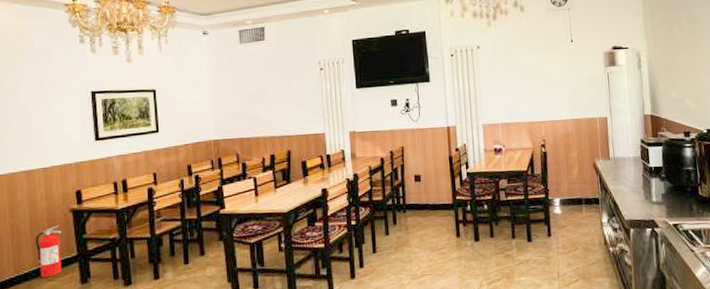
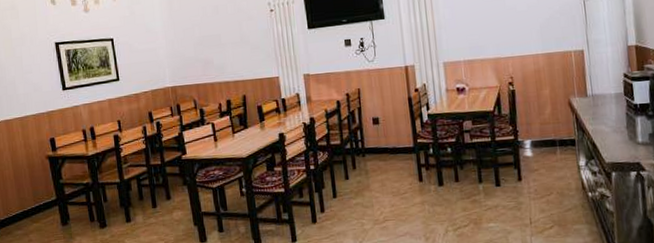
fire extinguisher: present [35,225,62,278] -> none [19,171,45,220]

